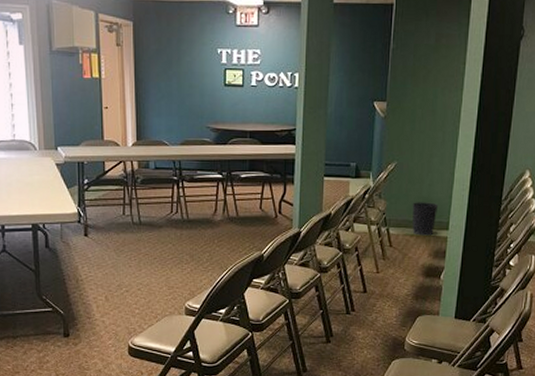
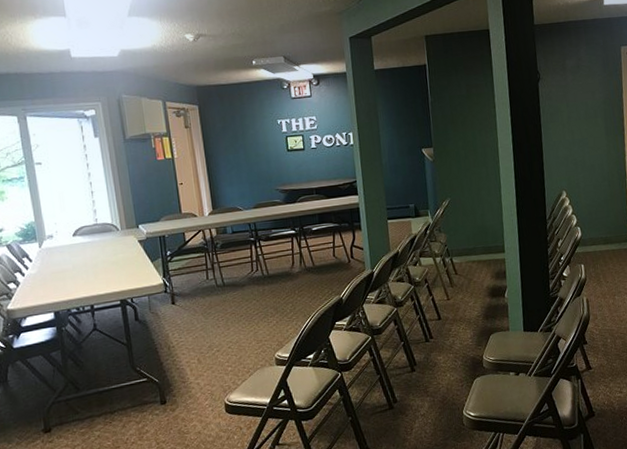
wastebasket: present [412,202,439,236] -> none [469,230,493,261]

